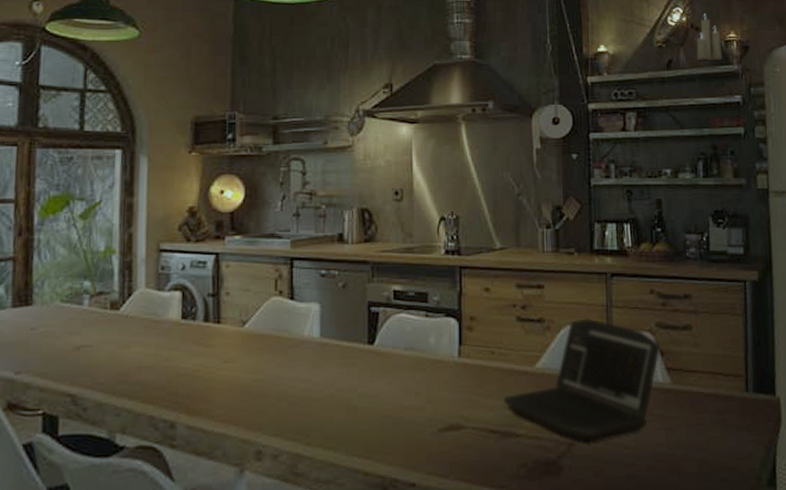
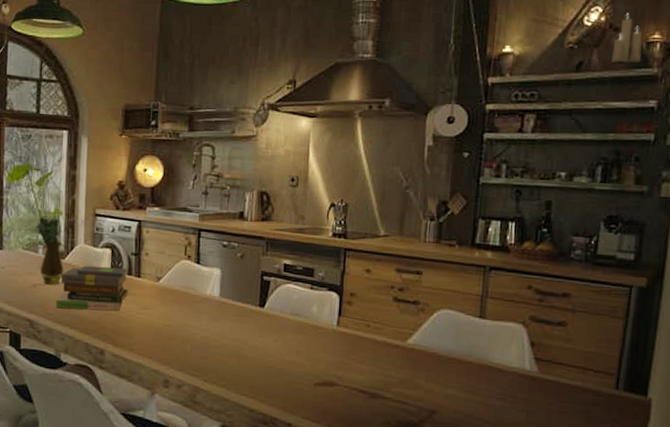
vase: none [80,255,118,345] -> present [36,214,64,285]
books: none [107,313,206,375] -> present [55,265,129,311]
laptop: present [503,318,661,443] -> none [374,305,532,413]

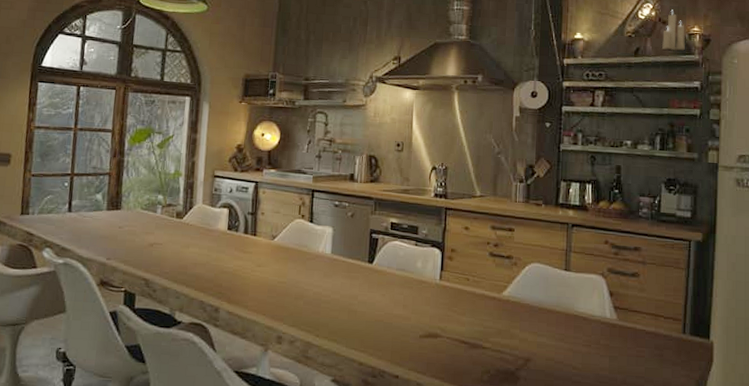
vase: present [36,214,64,285] -> none [156,175,181,244]
books: present [55,265,129,311] -> none [172,224,245,269]

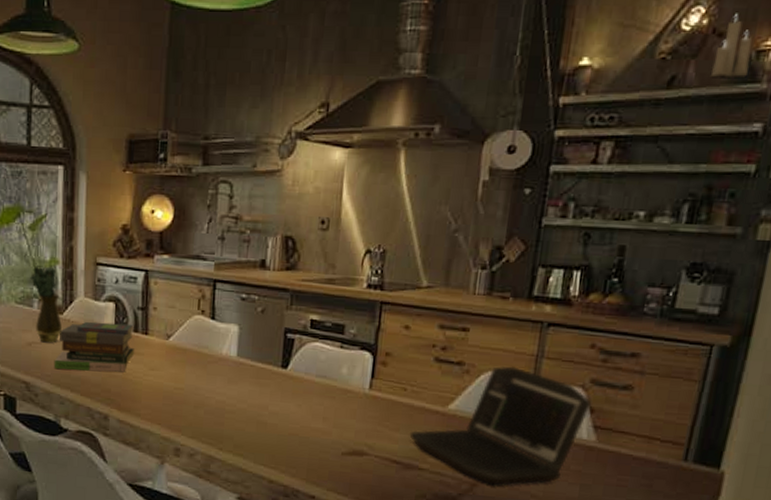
vase: none [156,175,181,244] -> present [30,263,62,343]
books: none [172,224,245,269] -> present [53,321,135,373]
laptop: none [473,259,611,360] -> present [409,366,592,486]

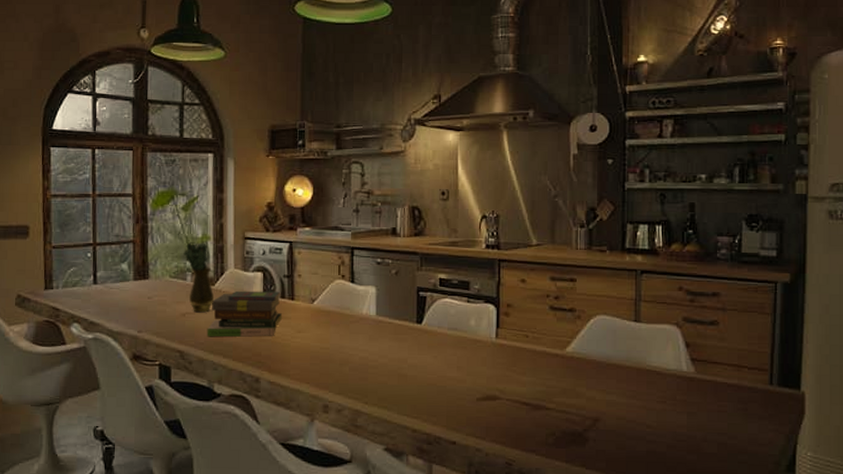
laptop: present [409,366,592,486] -> none [535,310,687,420]
candle: present [710,13,753,79] -> none [738,20,766,69]

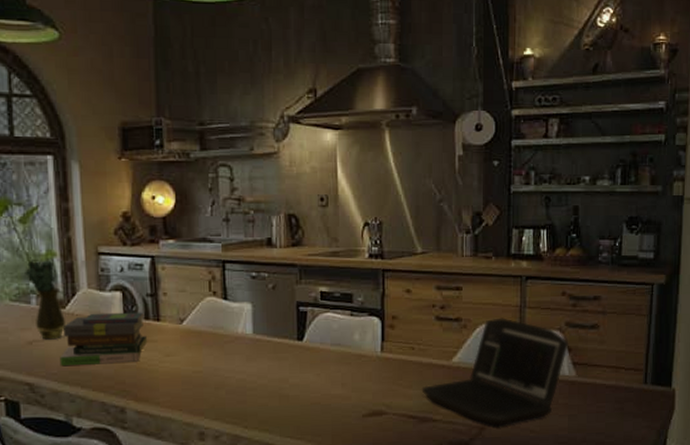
laptop: none [535,310,687,420] -> present [421,318,569,427]

